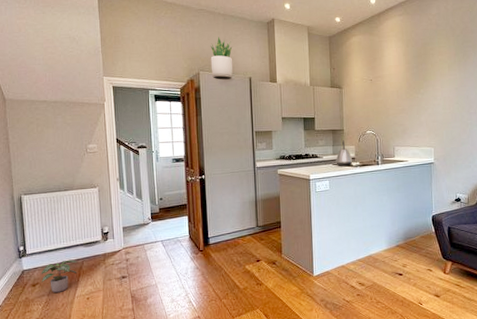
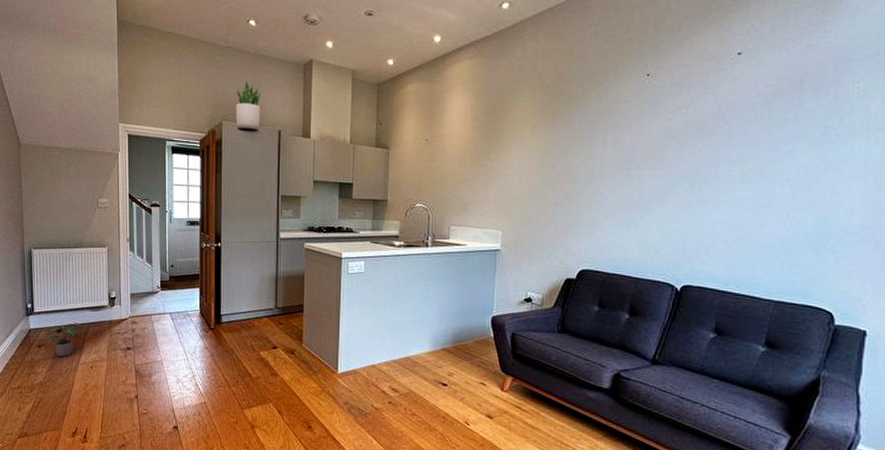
kettle: present [336,140,353,167] -> none [374,213,396,246]

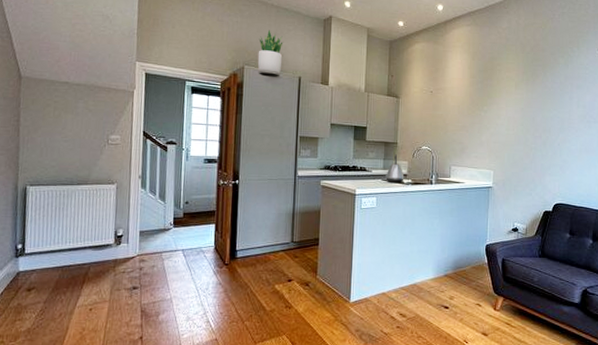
potted plant: present [46,323,84,358] -> none [39,263,84,301]
kettle: none [374,213,396,246] -> present [385,154,405,184]

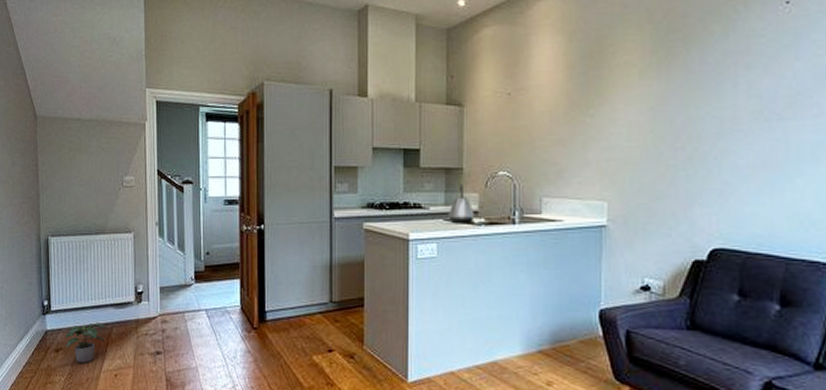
potted plant: none [39,263,84,301] -> present [65,322,107,364]
planter: present [257,30,283,77] -> none [279,32,309,93]

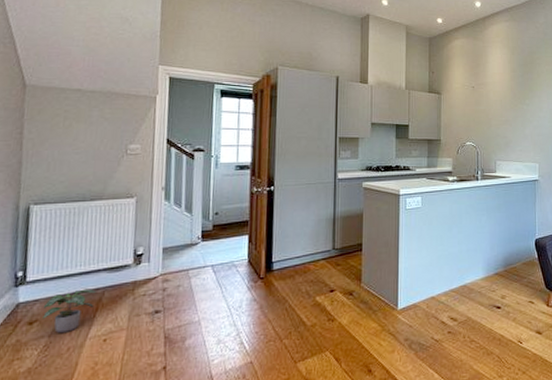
kettle: present [448,184,475,224] -> none [430,151,450,182]

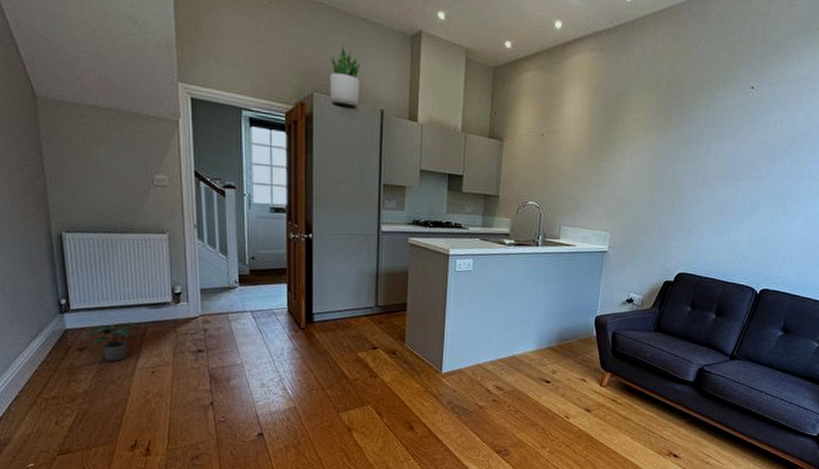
planter: none [292,29,319,77] -> present [329,46,361,109]

